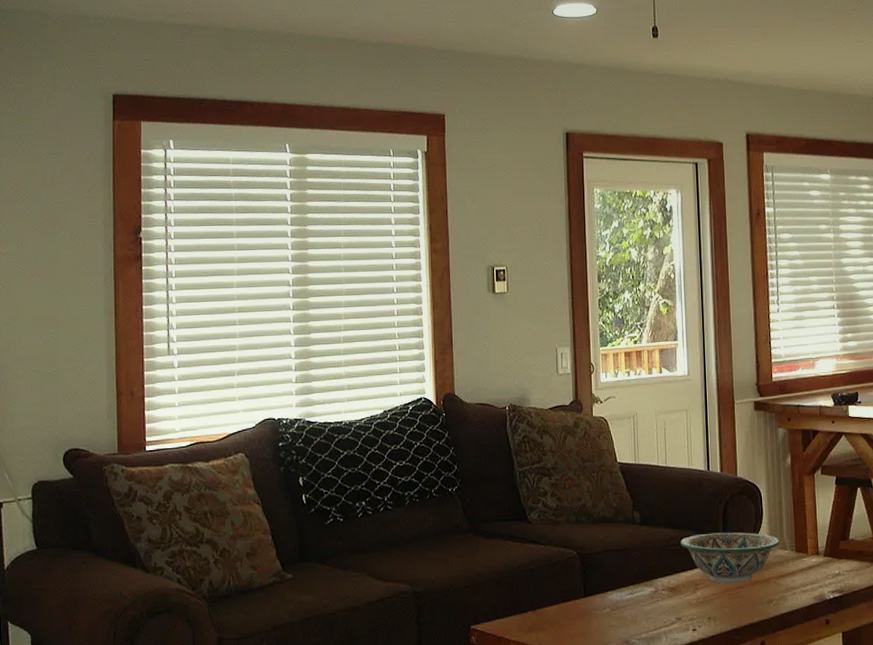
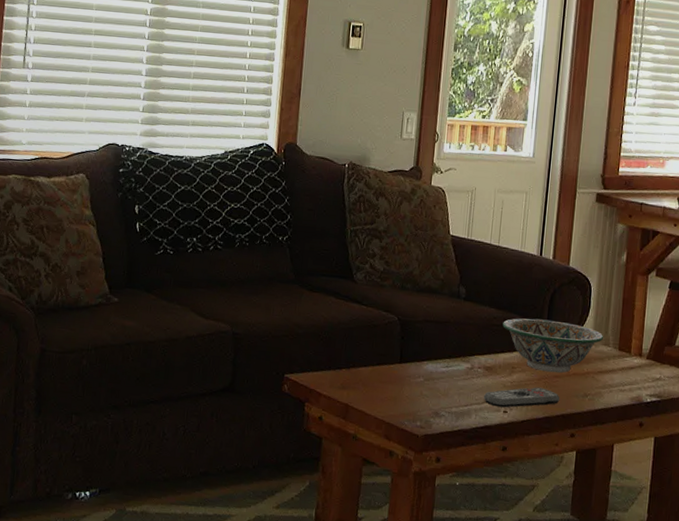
remote control: none [671,600,746,626] -> present [483,387,560,408]

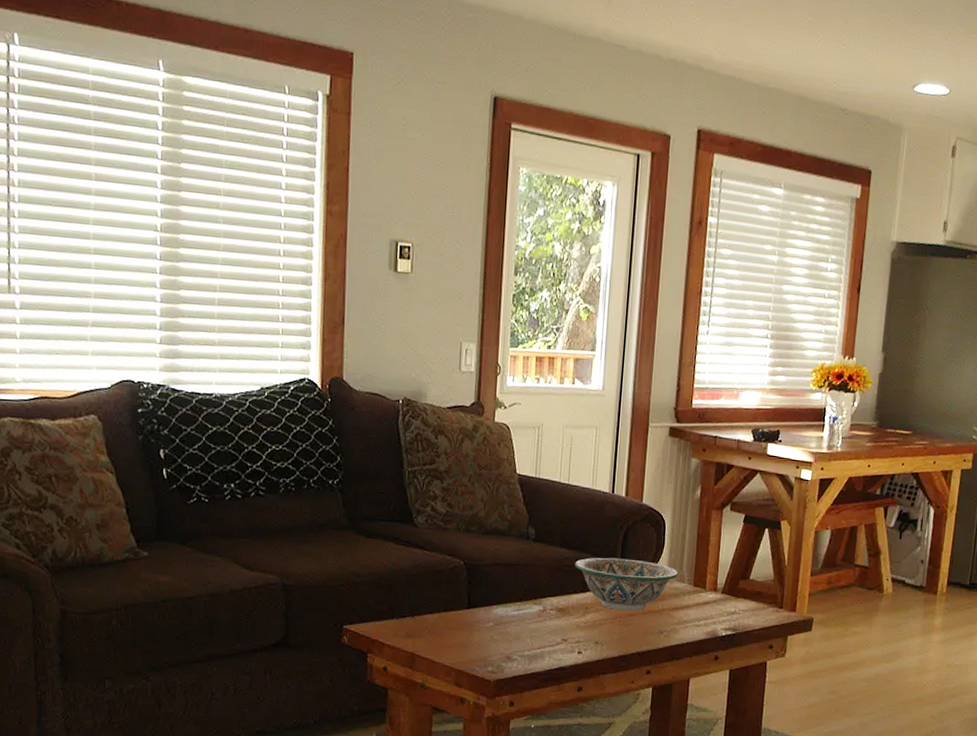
remote control: present [483,387,560,408] -> none [556,626,636,648]

